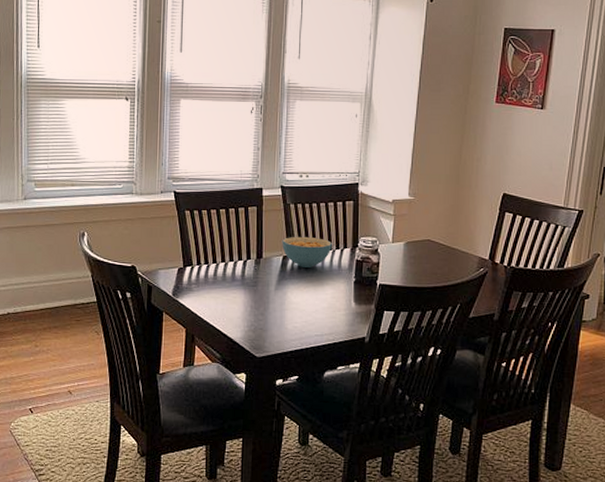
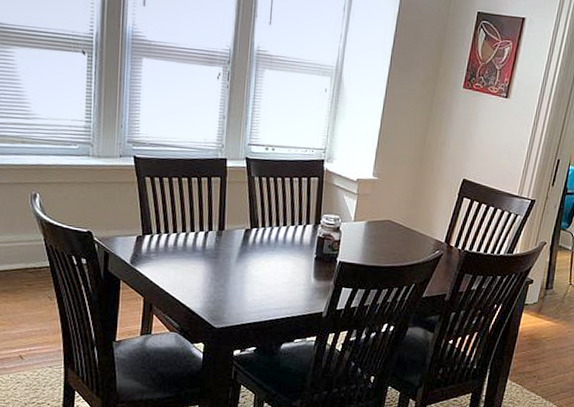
cereal bowl: present [282,236,332,268] -> none [244,210,295,242]

